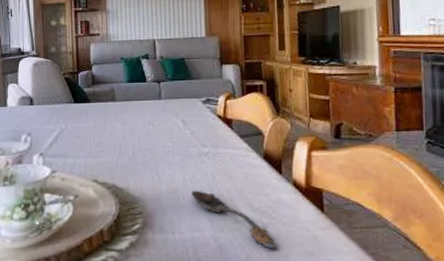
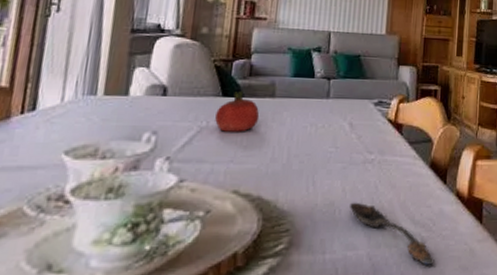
fruit: none [71,97,105,132] -> present [215,91,260,132]

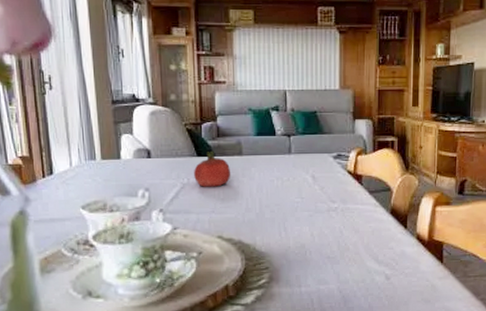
spoon: present [350,202,435,265] -> none [319,245,399,298]

